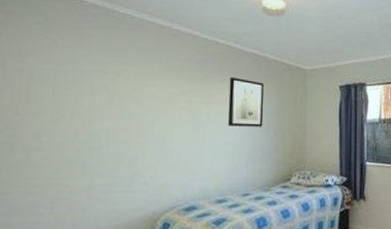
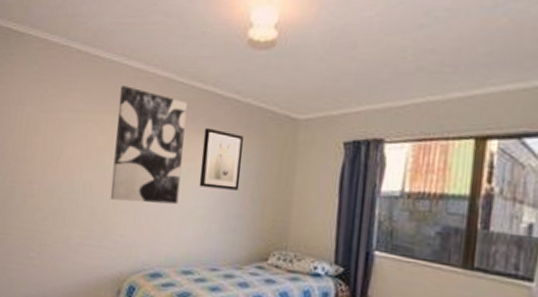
wall art: none [137,40,212,145] -> present [110,86,187,205]

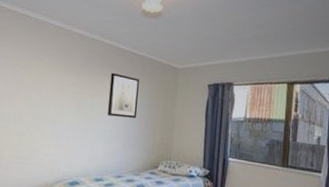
wall art: present [110,86,187,205] -> none [36,39,98,130]

